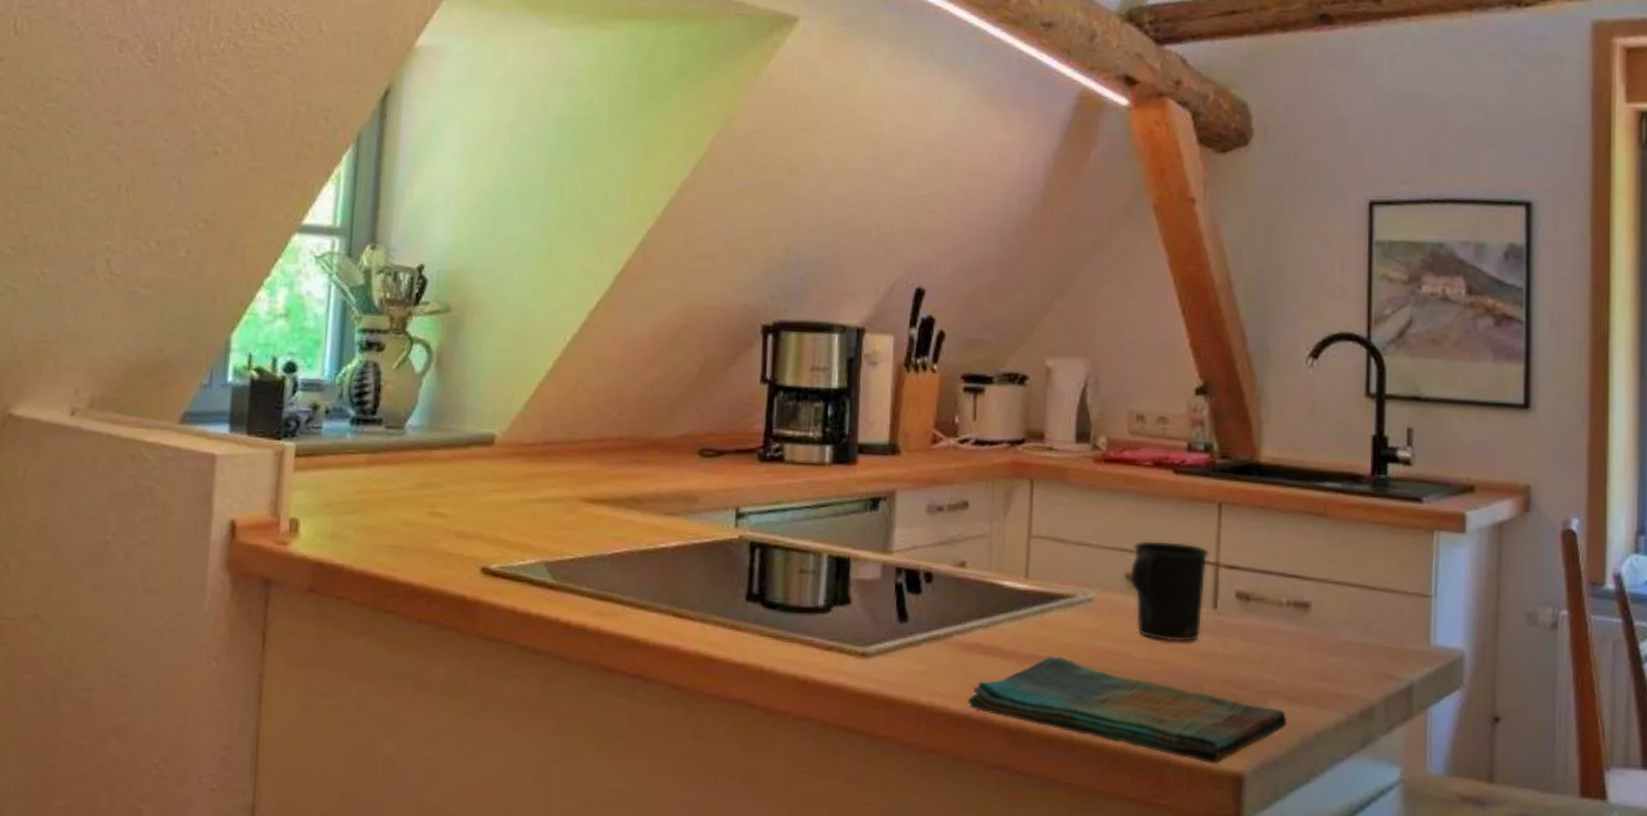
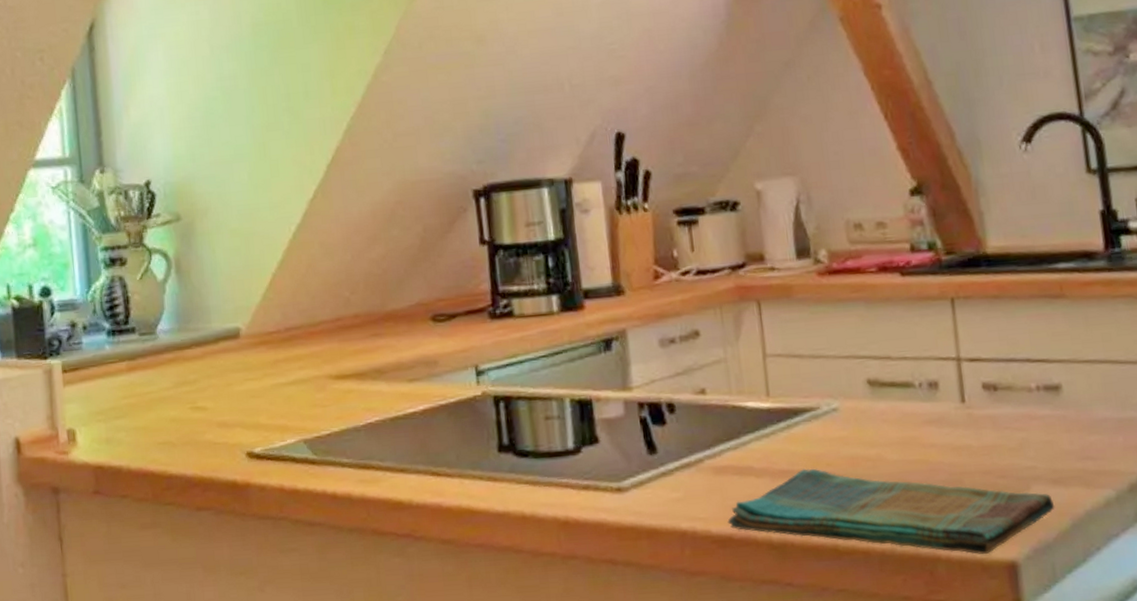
mug: present [1129,541,1209,643] -> none [869,342,952,441]

